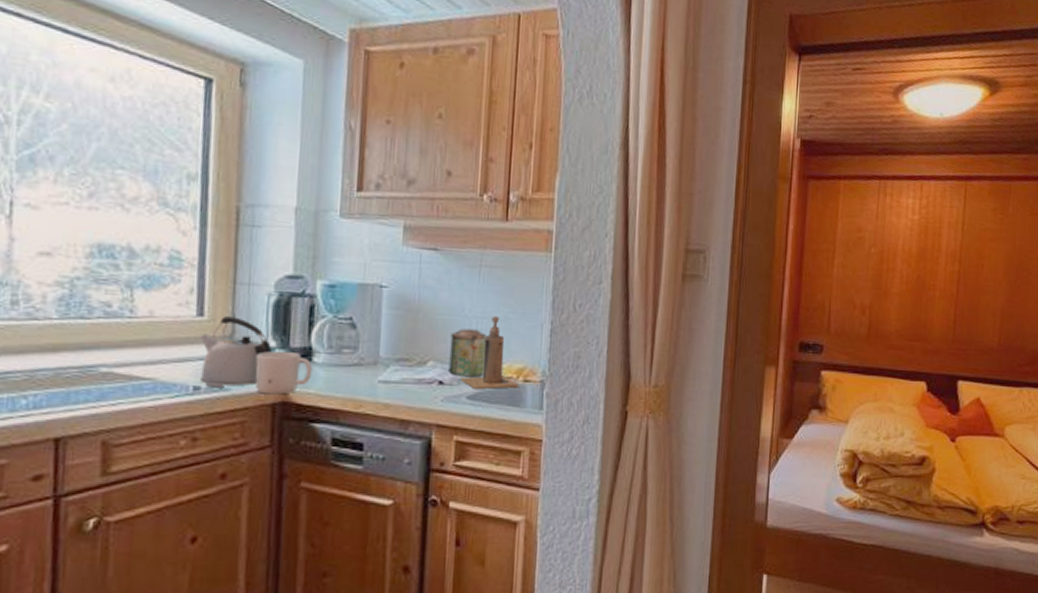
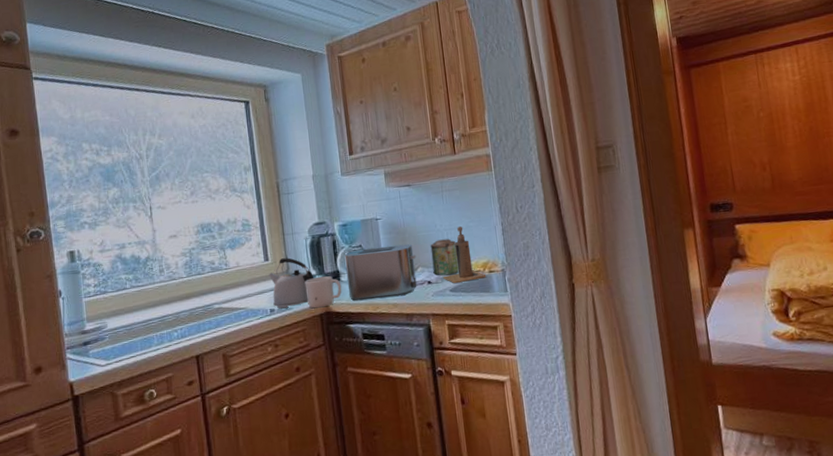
toaster: none [320,322,429,395] -> present [344,243,417,302]

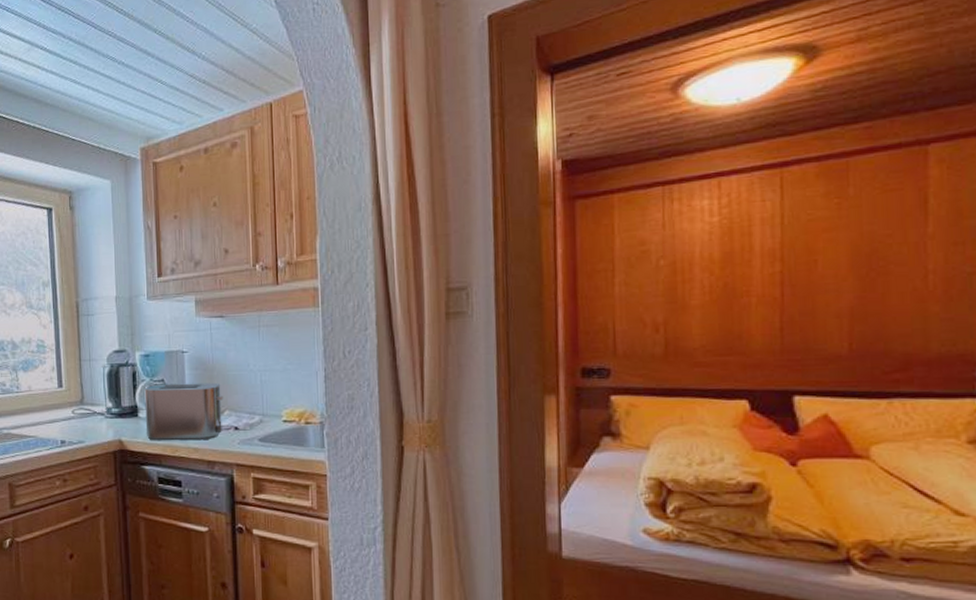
kettle: present [268,257,313,309] -> none [61,386,109,441]
mug: present [305,276,342,309] -> none [99,411,139,444]
canister: present [430,238,459,277] -> none [240,381,271,423]
soap dispenser: present [443,226,487,284] -> none [252,368,302,433]

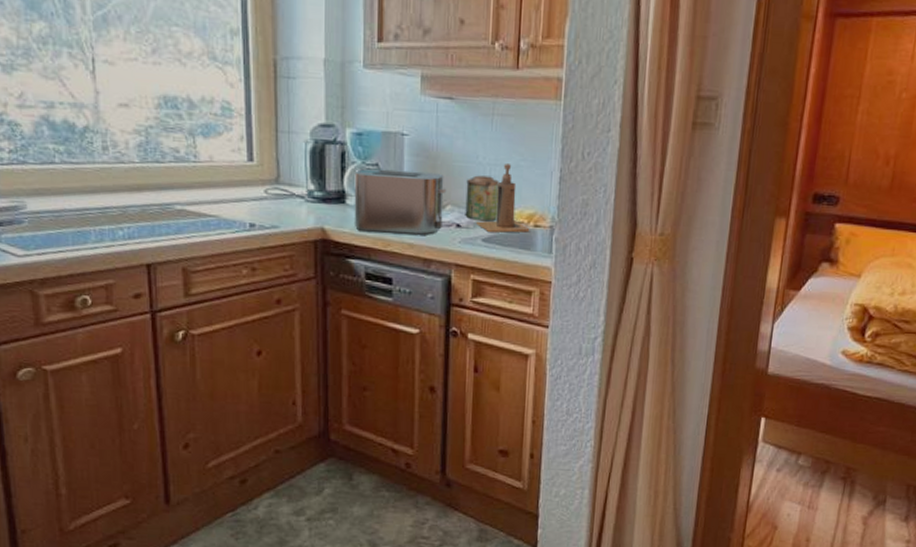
canister: none [240,381,271,423] -> present [465,175,499,222]
soap dispenser: none [252,368,302,433] -> present [476,164,530,233]

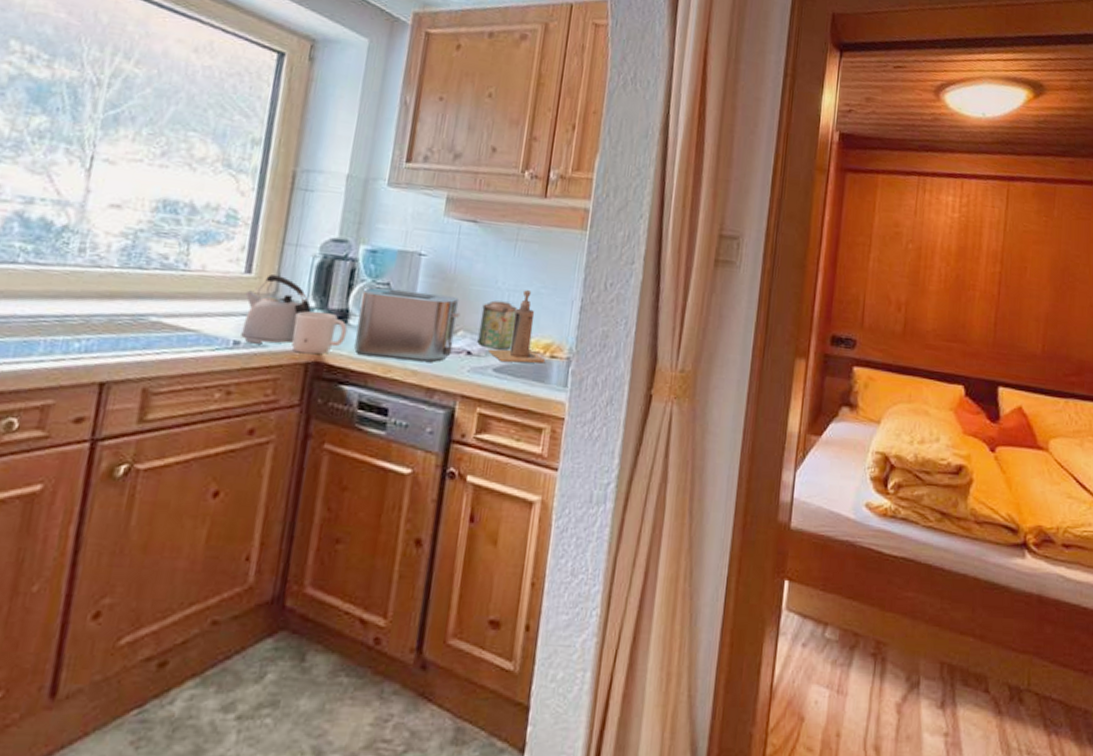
kettle: none [252,162,311,226] -> present [241,275,311,344]
mug: none [298,194,346,233] -> present [291,311,348,355]

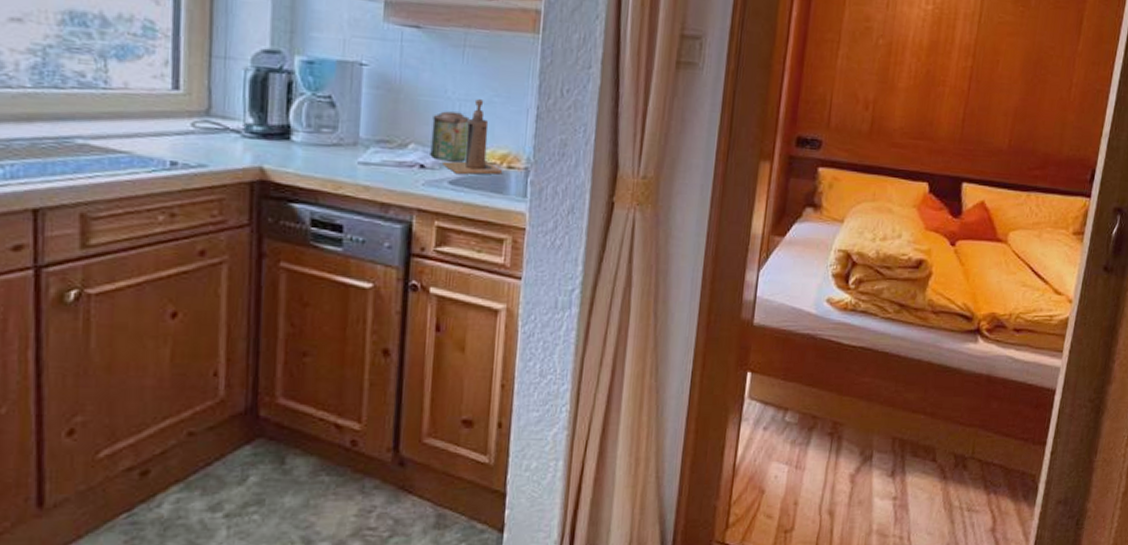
kettle: present [241,275,311,344] -> none [176,90,249,164]
mug: present [291,311,348,355] -> none [232,128,291,173]
toaster: present [353,287,461,363] -> none [299,101,410,178]

